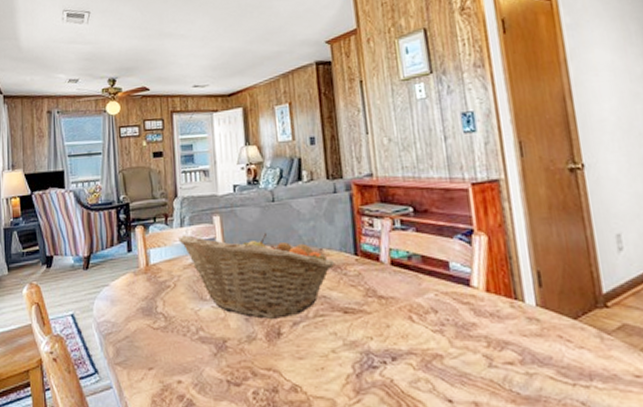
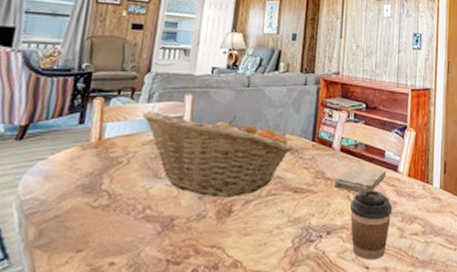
washcloth: none [390,281,456,313] -> present [334,166,387,193]
coffee cup: none [413,309,473,393] -> present [349,190,393,261]

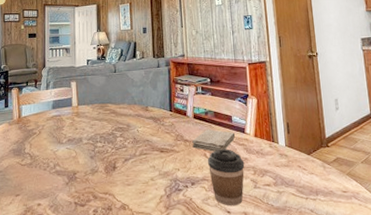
fruit basket: present [142,111,294,197] -> none [44,94,156,157]

